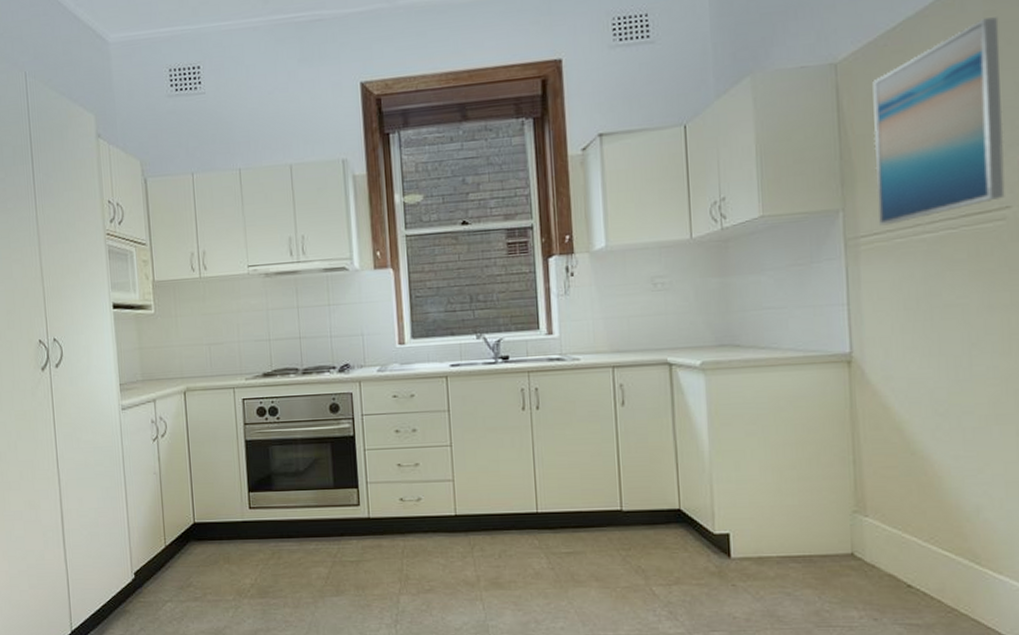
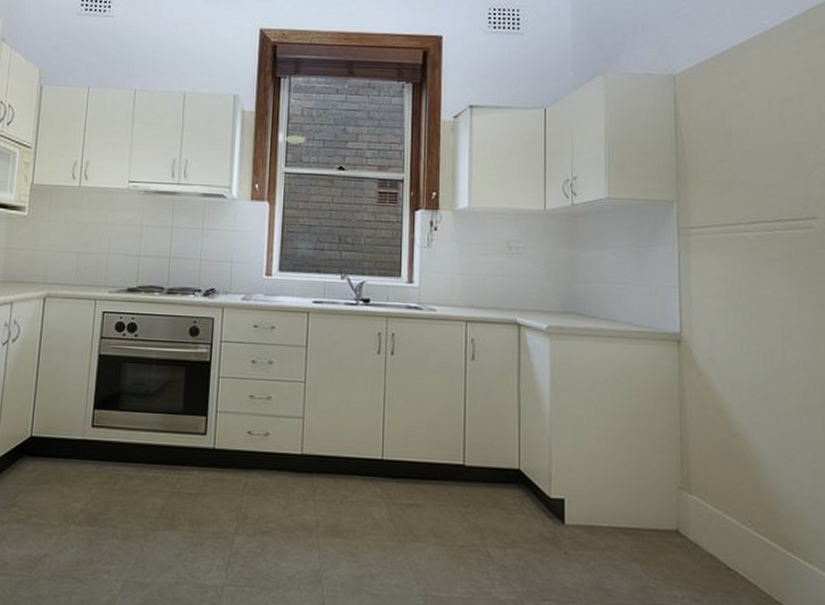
wall art: present [872,17,1005,226] -> none [704,55,812,221]

